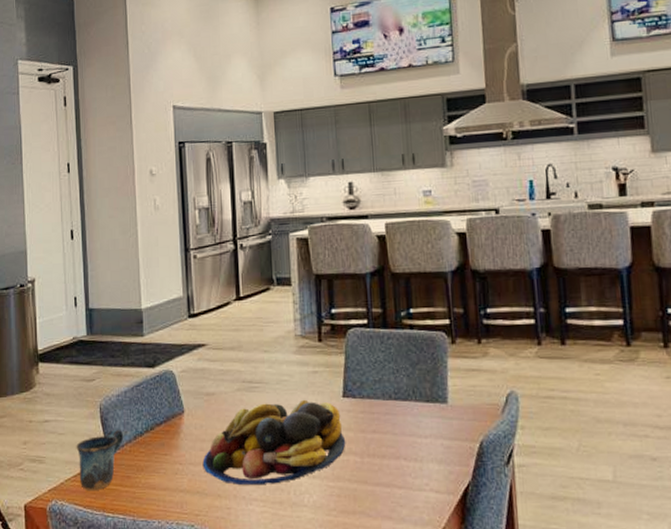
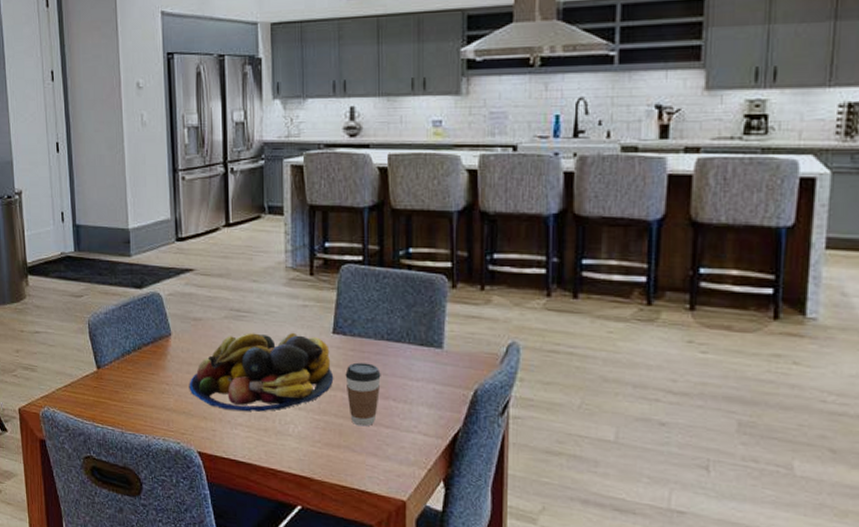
mug: present [76,429,124,490] -> none [66,345,112,401]
coffee cup: none [357,424,391,489] -> present [345,362,381,427]

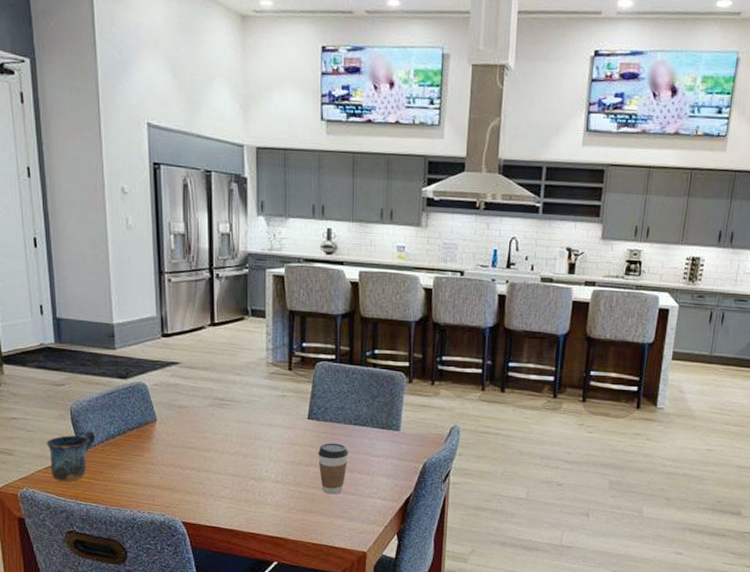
mug: none [66,345,112,401] -> present [46,430,96,482]
fruit bowl: present [189,332,334,412] -> none [174,418,308,486]

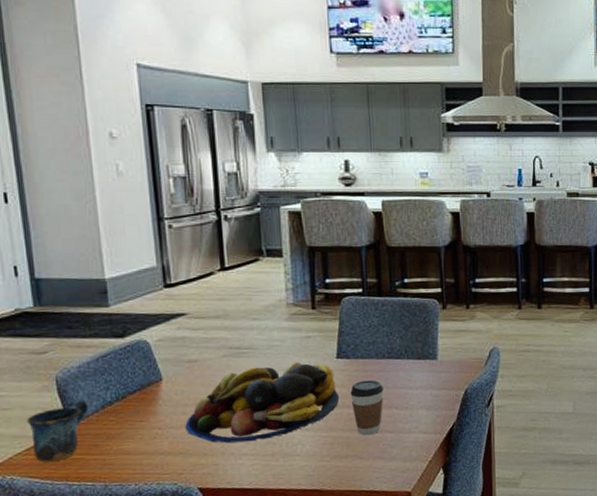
fruit bowl: none [174,418,308,486] -> present [185,361,340,443]

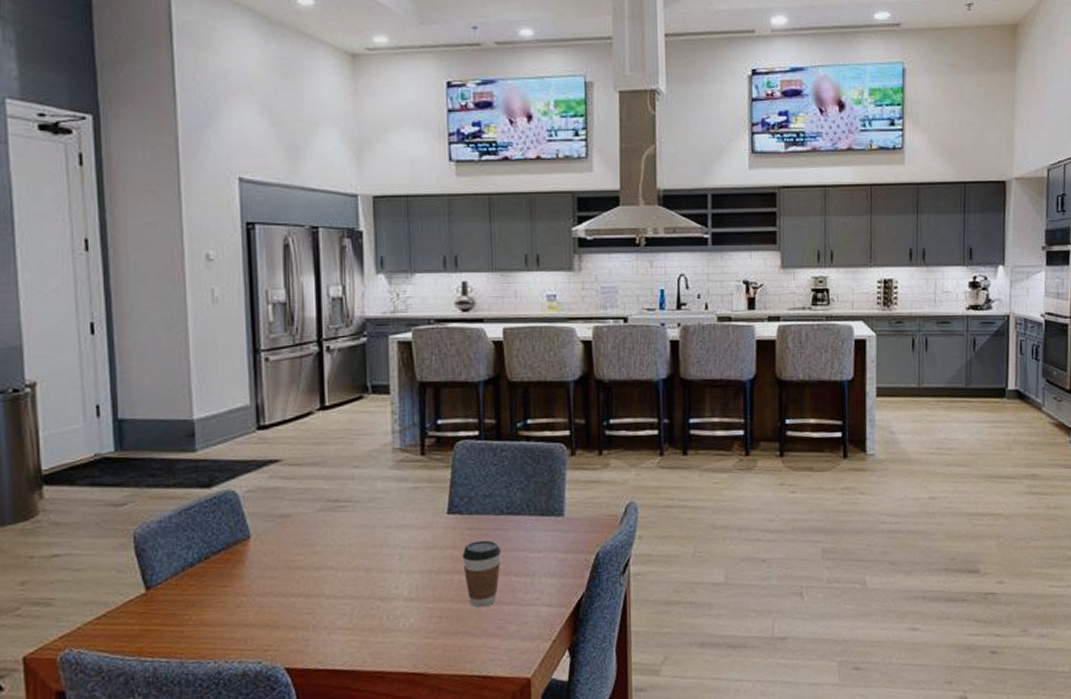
mug: present [26,400,89,462] -> none [99,560,168,634]
fruit bowl: present [185,361,340,443] -> none [273,517,450,614]

